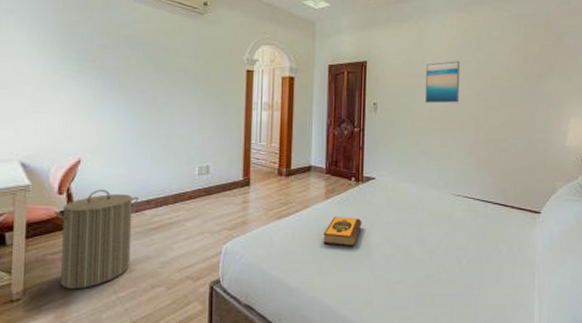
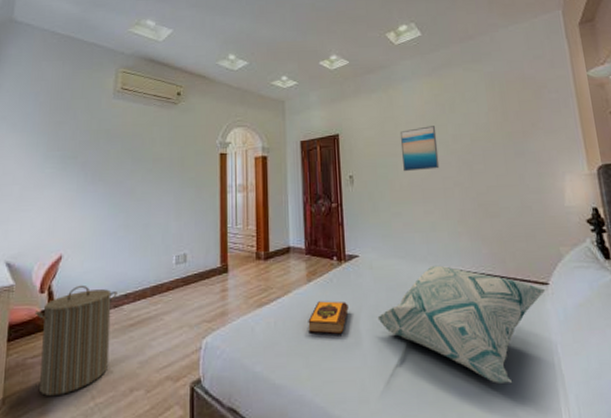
decorative pillow: none [387,191,538,293] -> present [377,265,546,383]

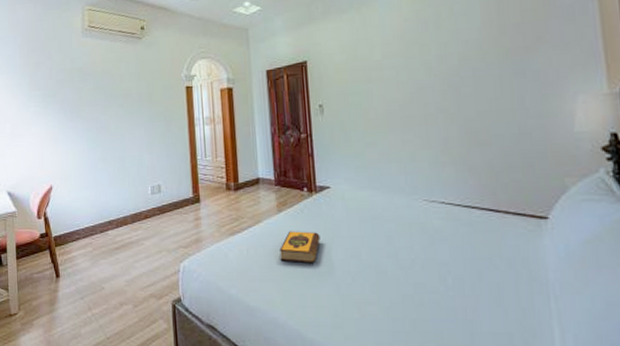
laundry hamper: present [34,285,117,396] -> none [35,212,102,305]
decorative pillow: present [377,265,546,383] -> none [351,197,544,318]
wall art: present [399,126,440,172] -> none [374,46,421,99]

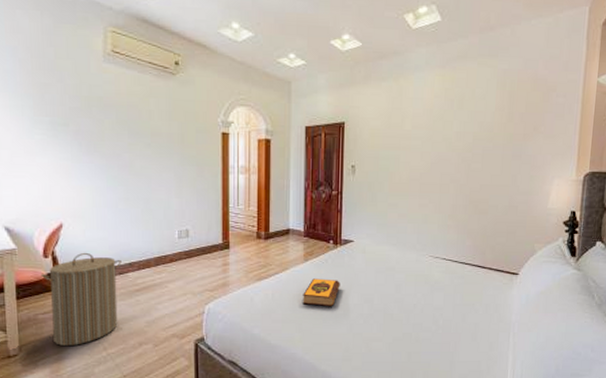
laundry hamper: none [35,212,102,305] -> present [40,252,122,346]

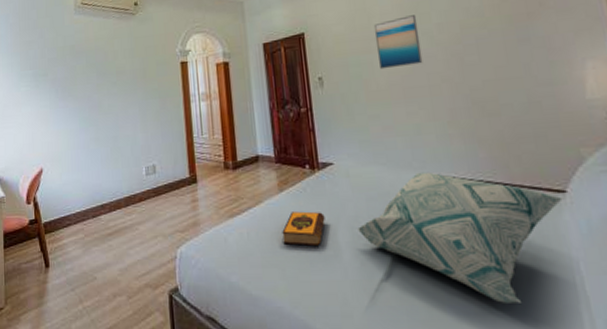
laundry hamper: present [40,252,122,346] -> none [24,196,94,298]
decorative pillow: none [365,253,515,350] -> present [358,172,563,303]
wall art: none [404,121,442,166] -> present [373,15,423,70]

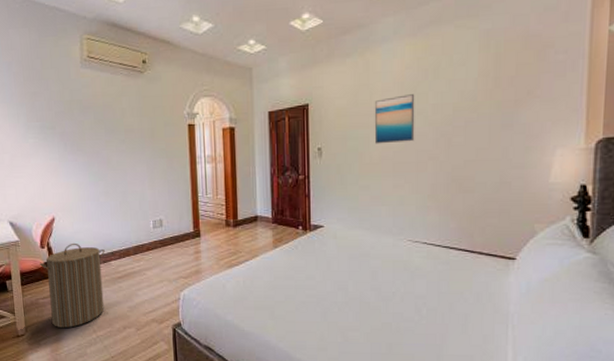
laundry hamper: none [24,196,94,298] -> present [39,243,105,328]
hardback book: present [282,211,325,246] -> none [274,265,312,293]
decorative pillow: present [358,172,563,303] -> none [339,237,512,343]

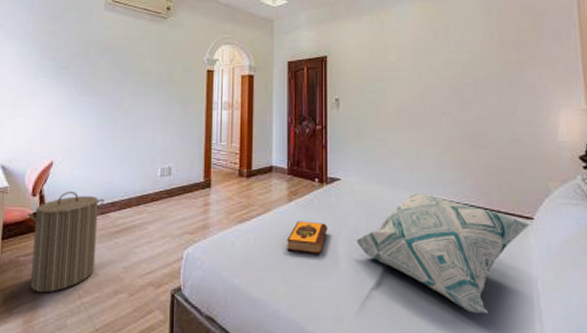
hardback book: none [274,265,312,293] -> present [287,221,328,254]
decorative pillow: none [339,237,512,343] -> present [356,193,530,313]
wall art: present [374,94,415,144] -> none [389,52,429,98]

